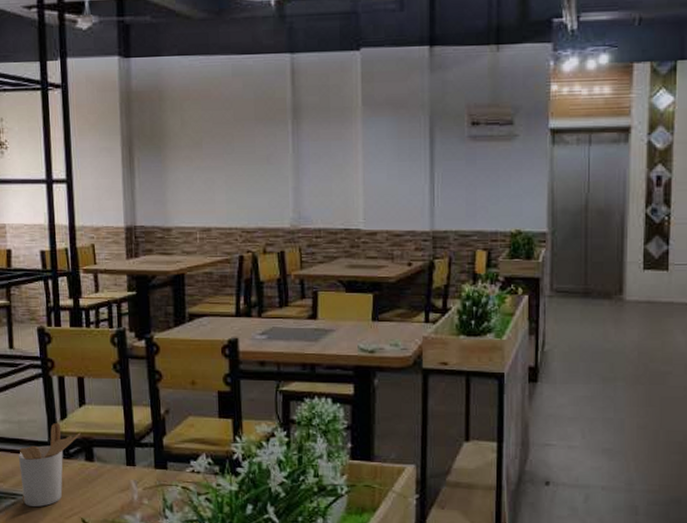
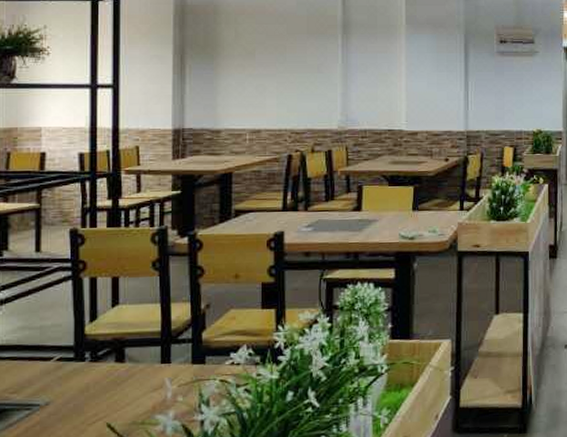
utensil holder: present [18,422,81,507] -> none [37,324,112,416]

